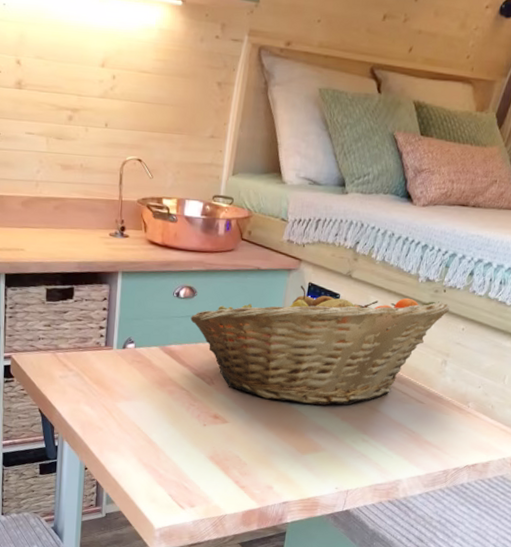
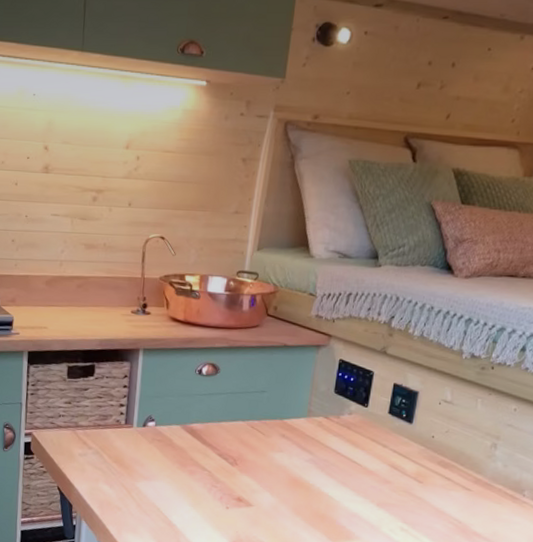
fruit basket: present [190,285,450,406] -> none [213,361,500,491]

